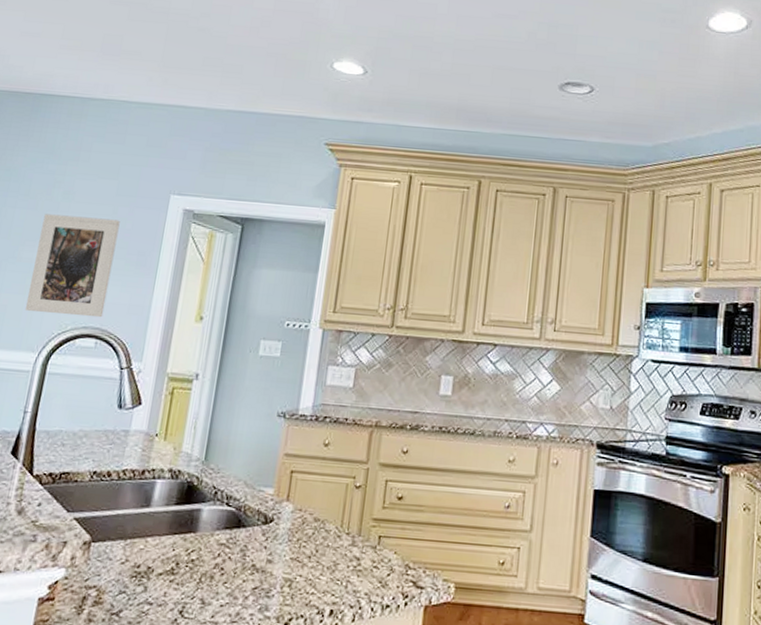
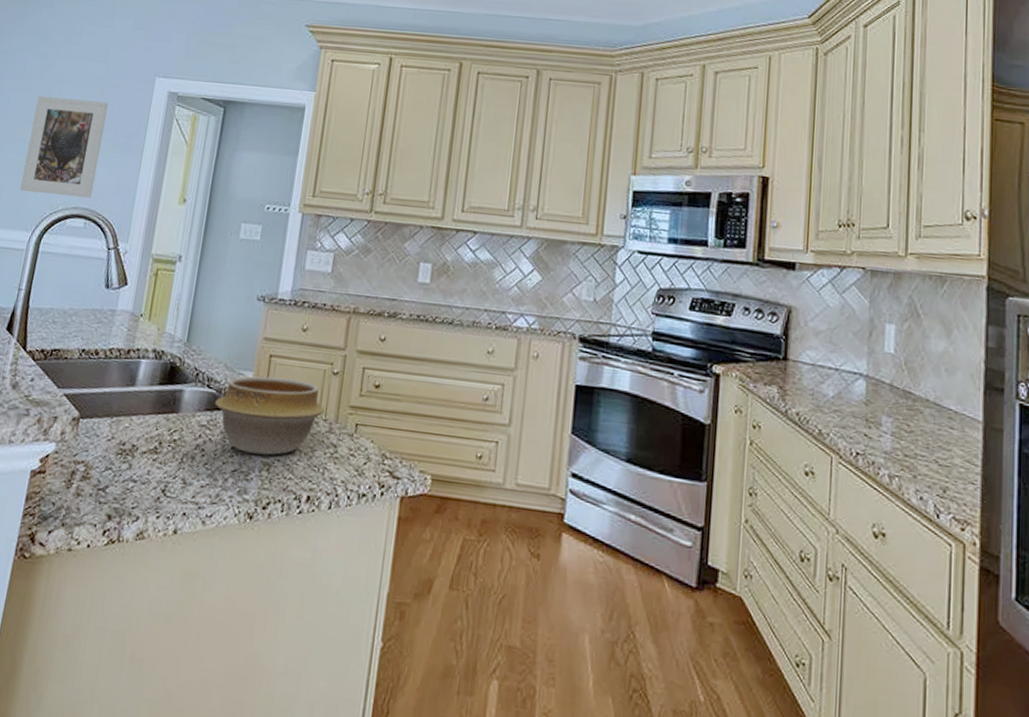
bowl: none [234,492,347,571] -> present [215,376,324,455]

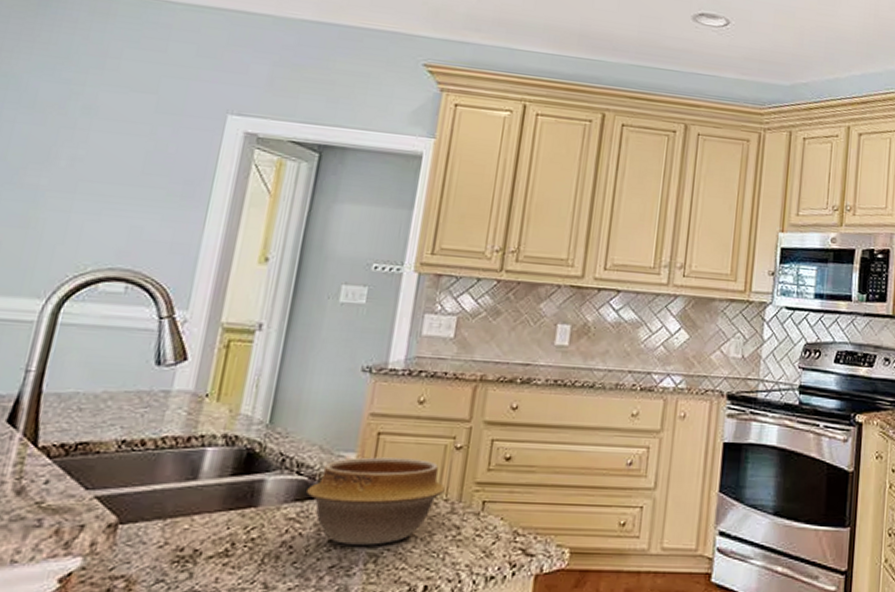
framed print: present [19,96,108,199] -> none [27,131,160,258]

